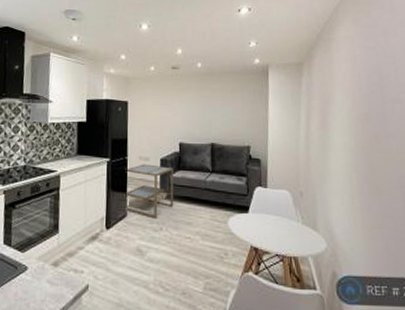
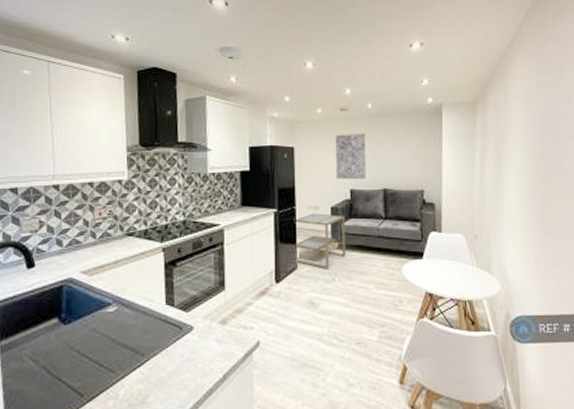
wall art: none [166,90,195,133] -> present [335,134,366,179]

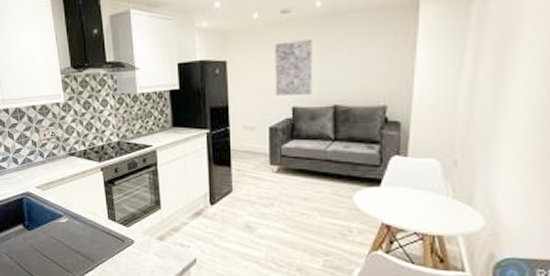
side table: present [293,213,346,270] -> none [227,134,286,194]

